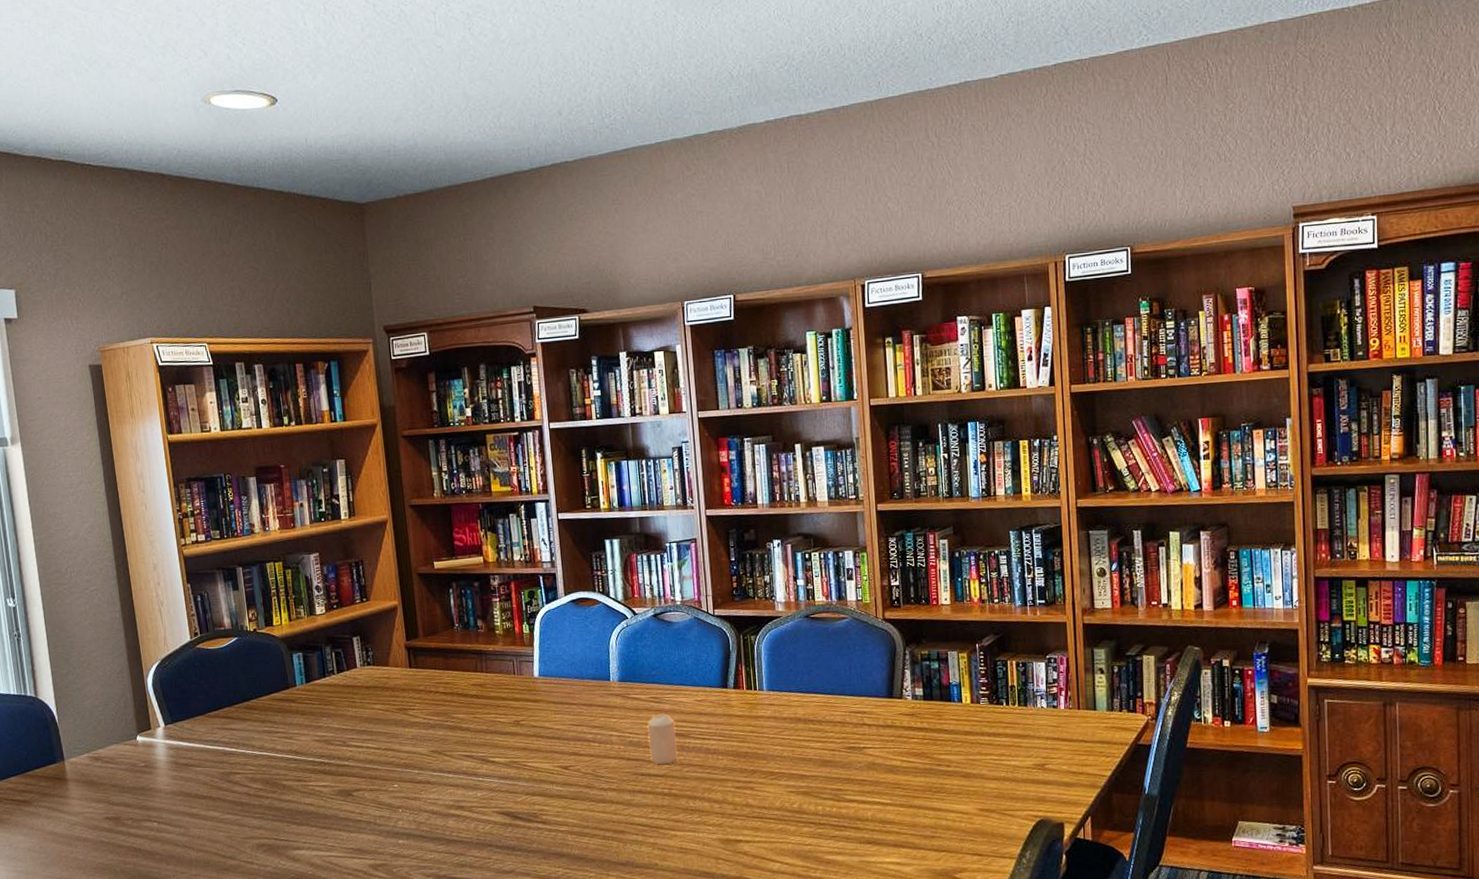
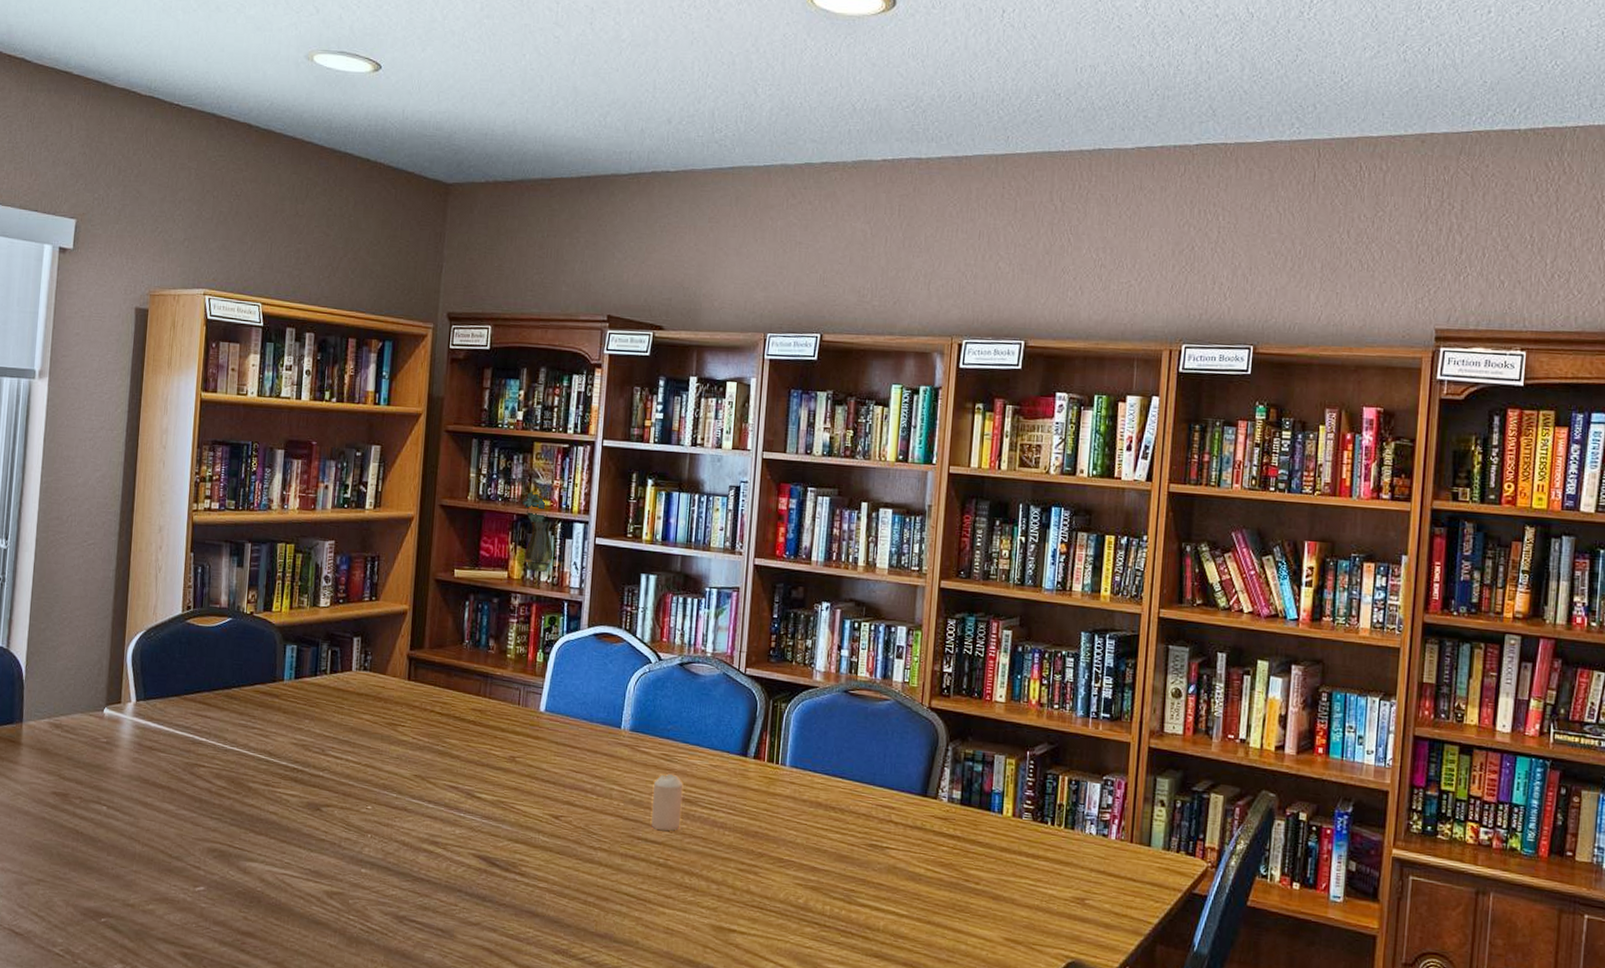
vase: none [485,477,522,553] -> present [522,487,554,572]

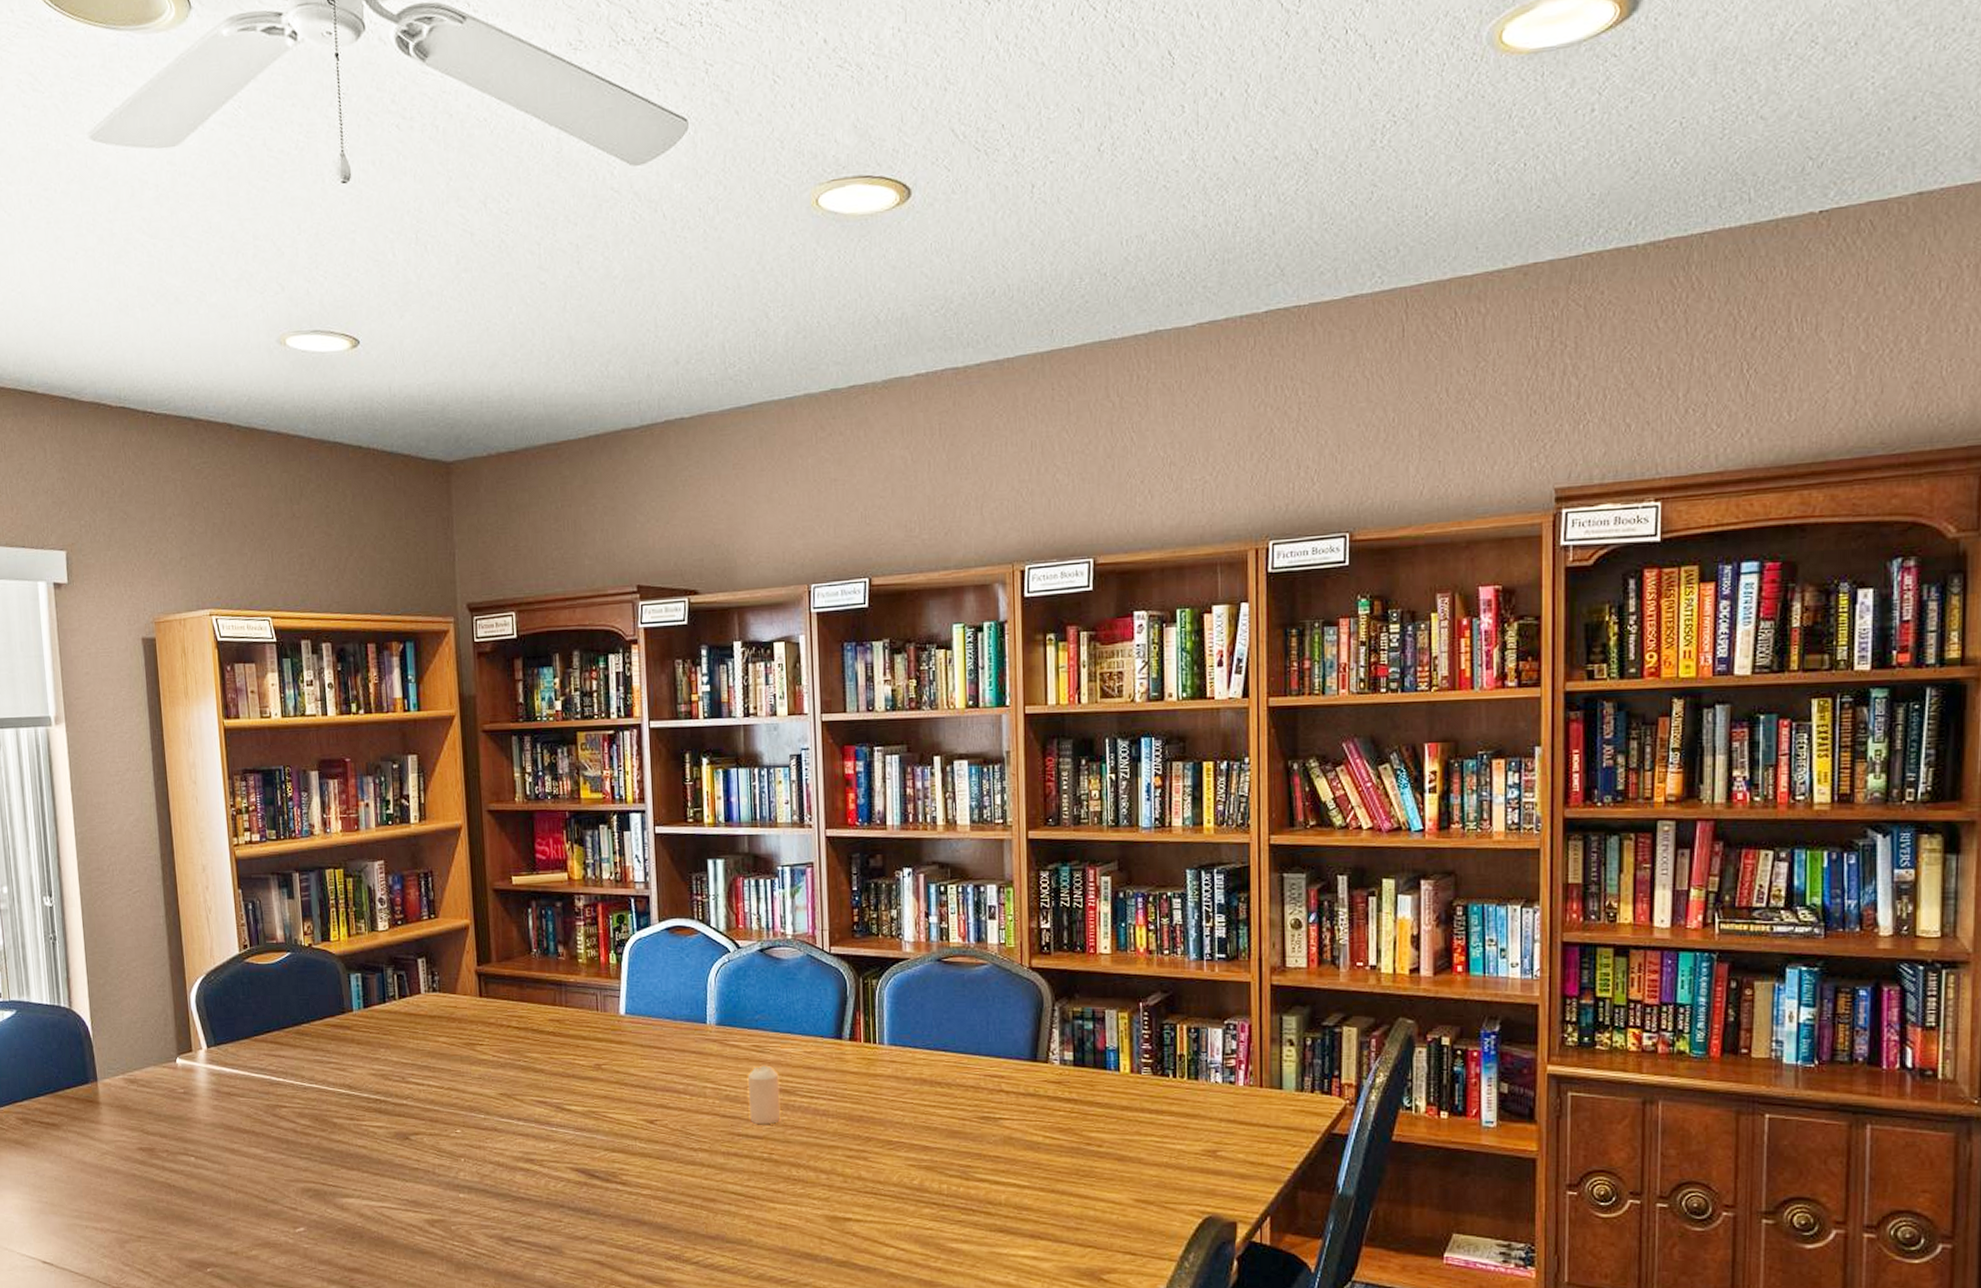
vase: present [522,487,554,572] -> none [573,781,613,869]

